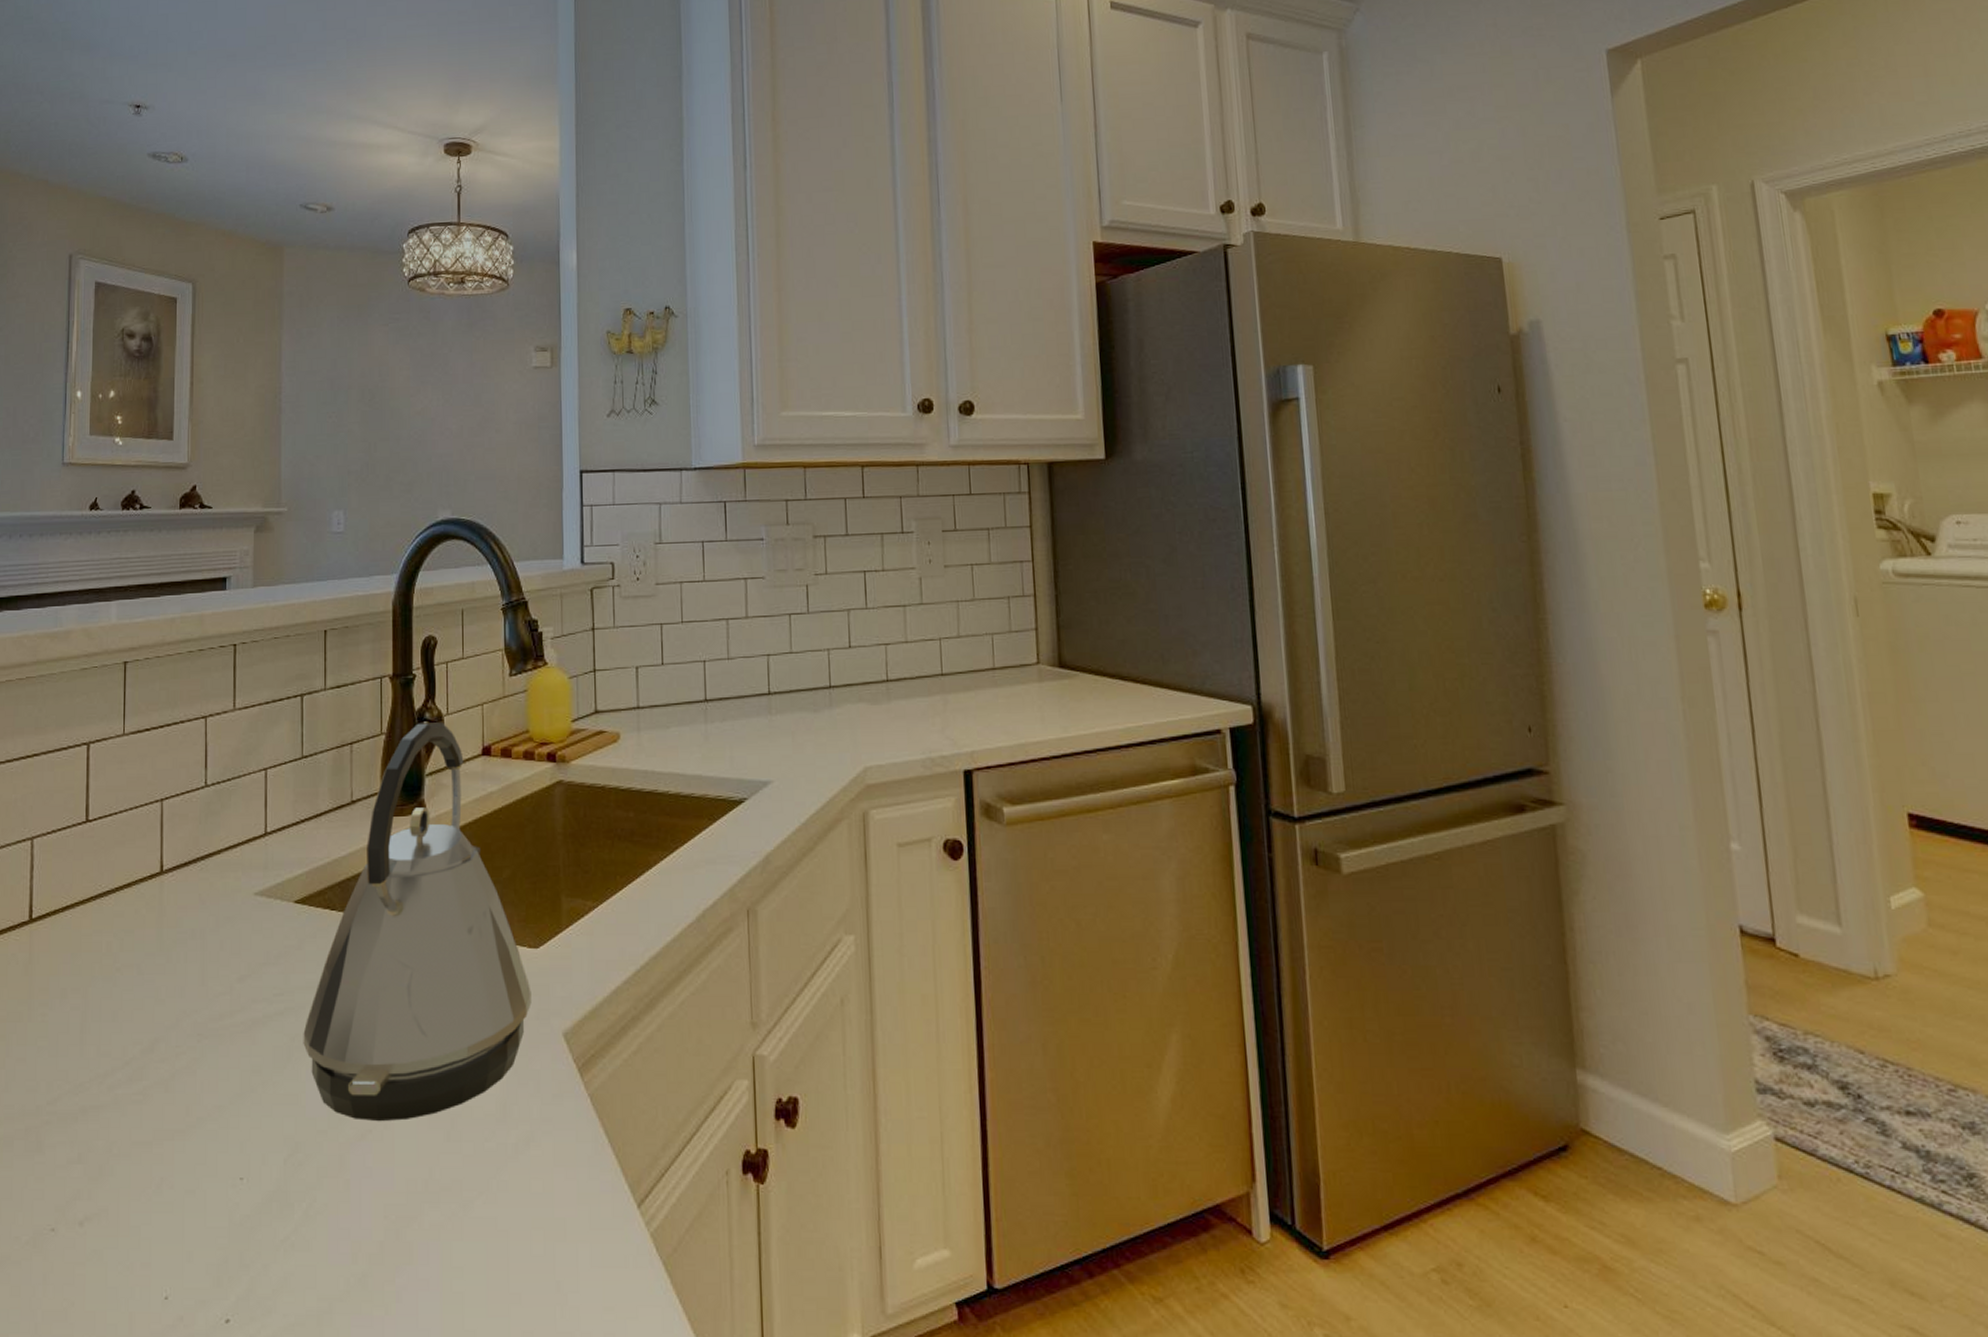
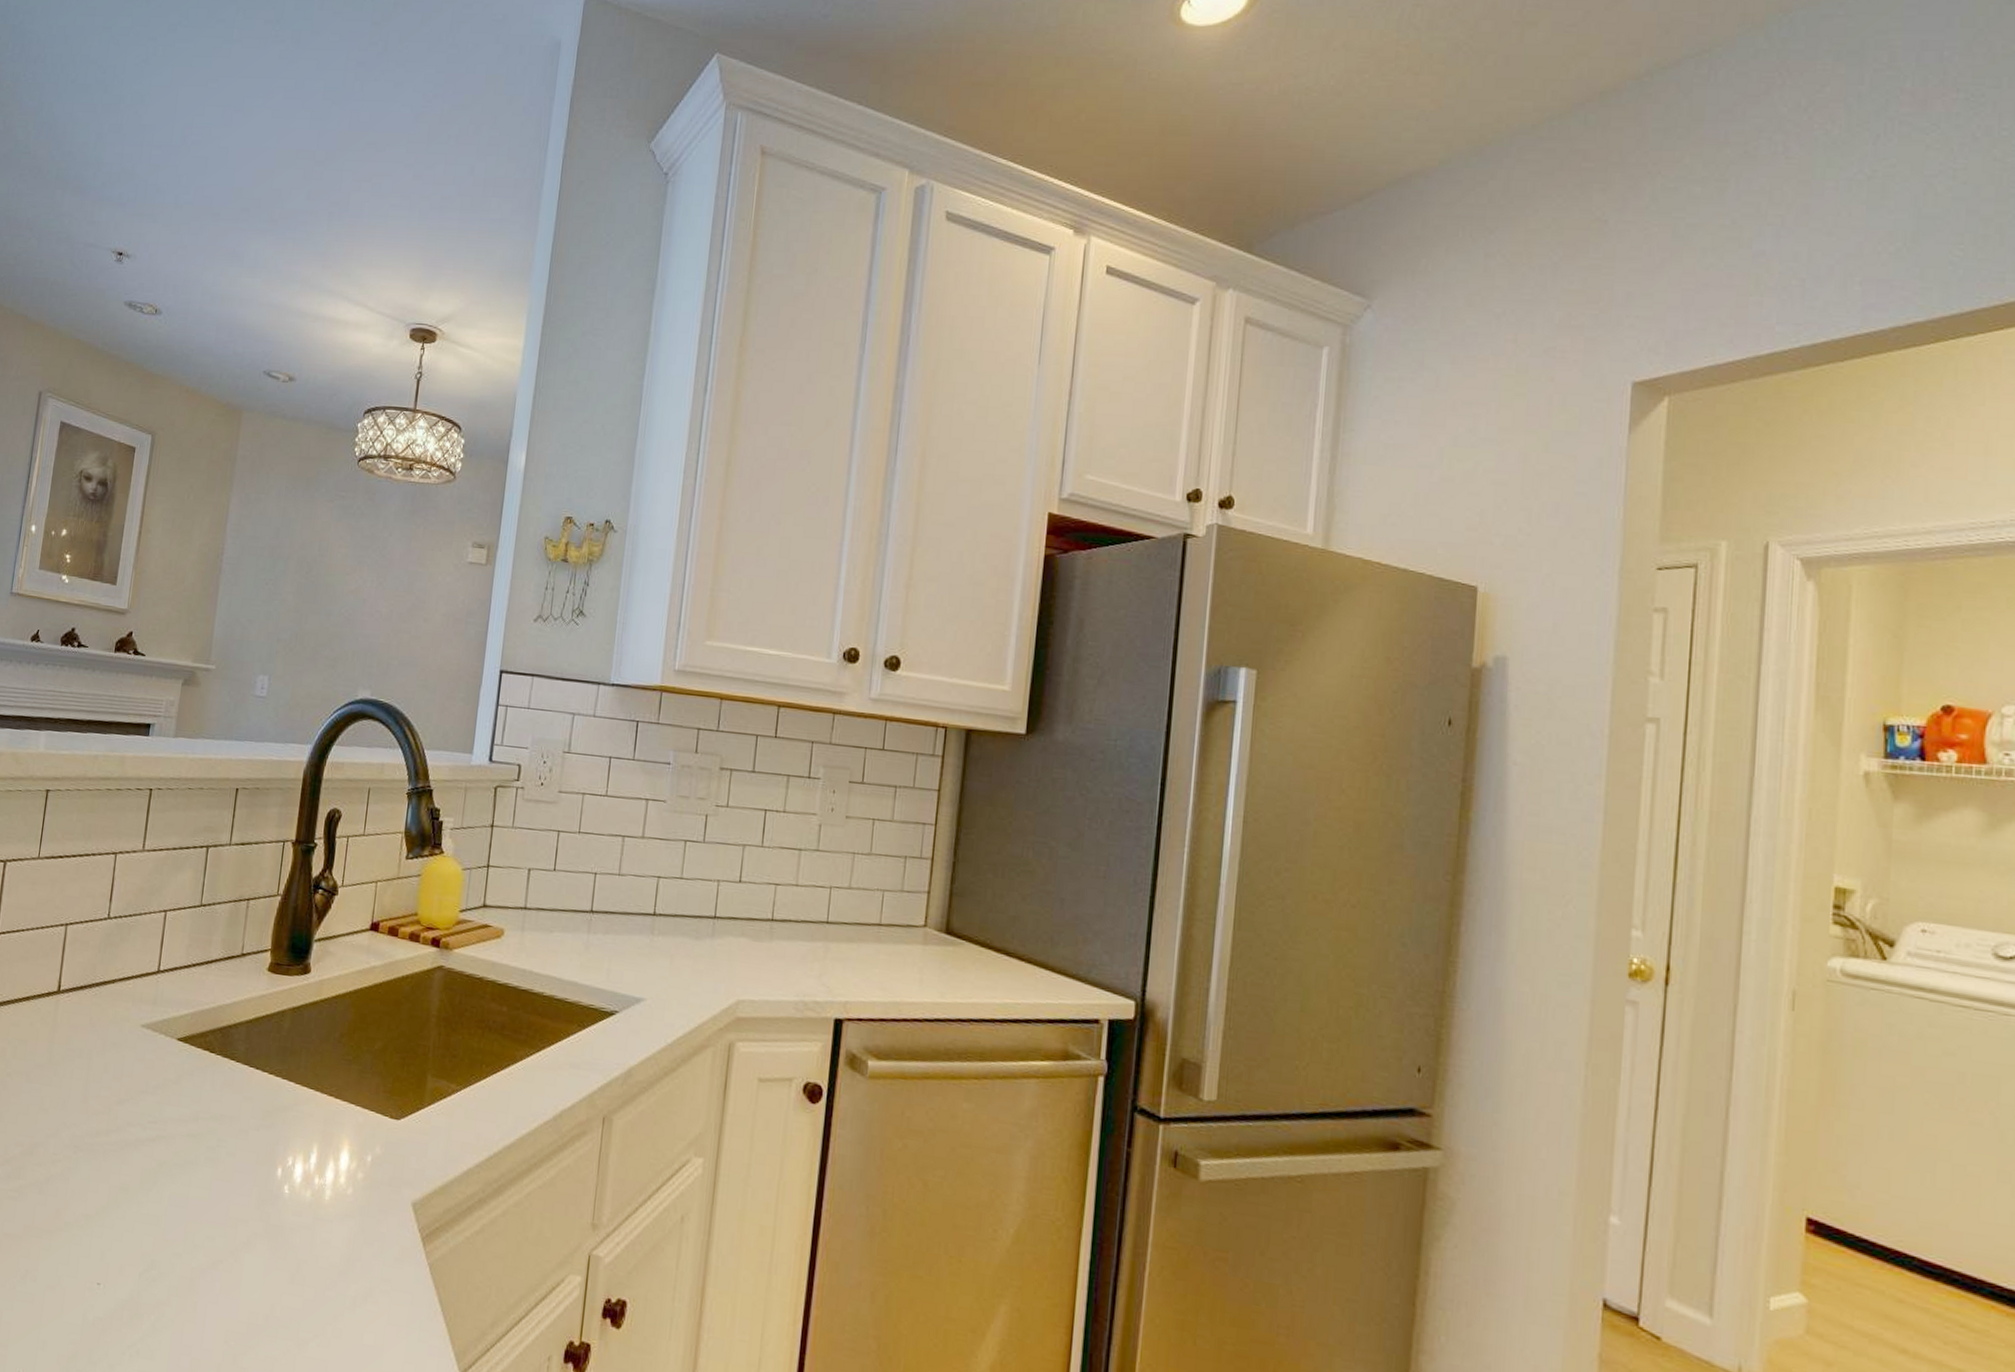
kettle: present [303,722,532,1122] -> none [169,890,388,1258]

